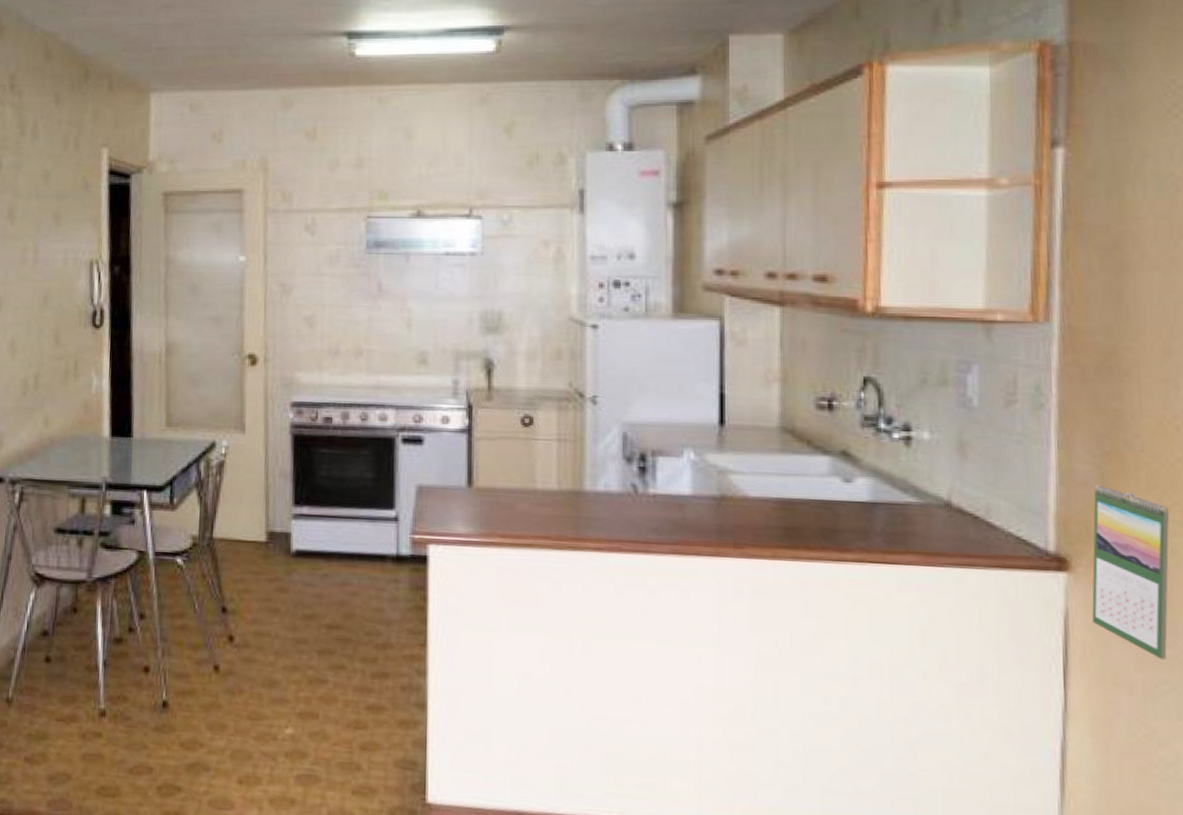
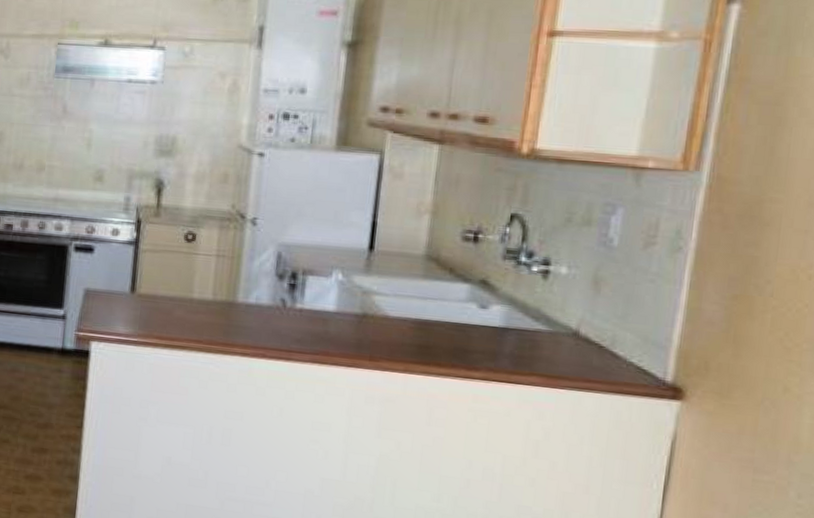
calendar: present [1092,485,1170,660] -> none [698,324,789,484]

